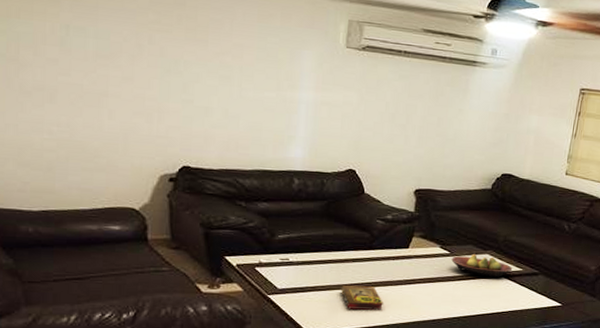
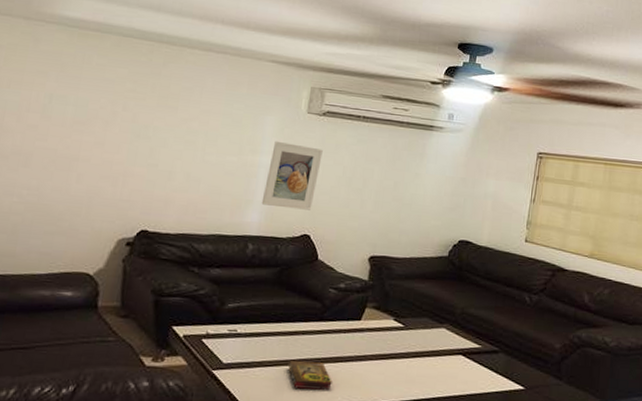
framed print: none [304,76,364,146] -> present [261,141,323,210]
fruit bowl: present [451,254,513,277] -> none [405,328,471,355]

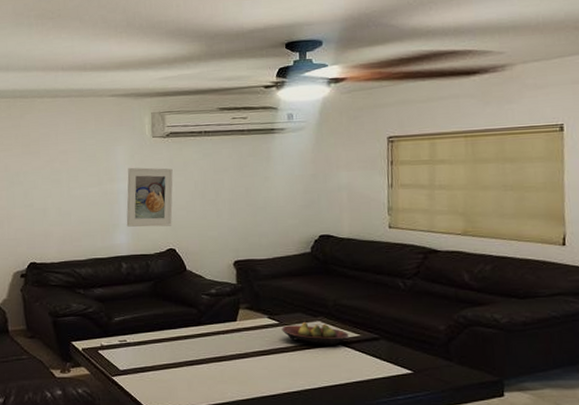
book: present [287,361,333,390] -> none [176,363,221,387]
fruit bowl: none [405,328,471,355] -> present [281,322,349,345]

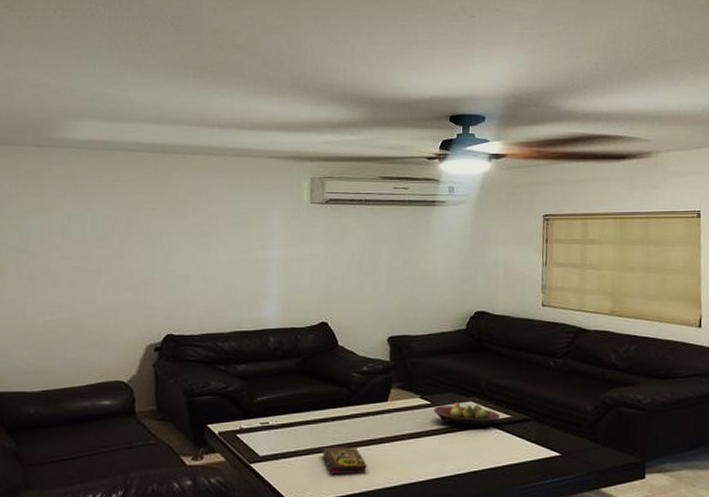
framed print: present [126,167,173,227] -> none [277,234,330,299]
book: none [176,363,221,387] -> present [321,447,368,474]

